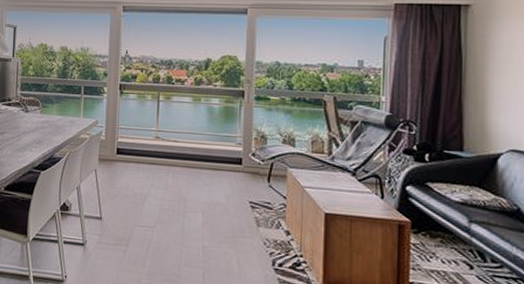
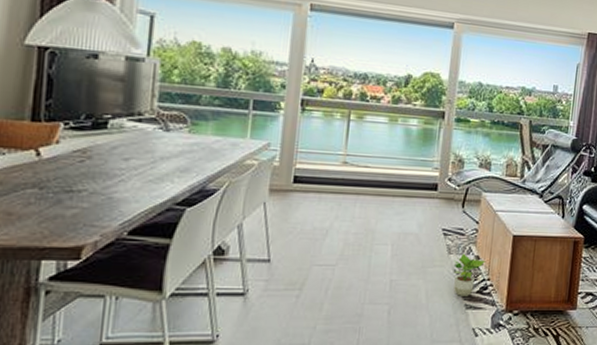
potted plant: none [263,227,296,270] -> present [453,253,485,296]

